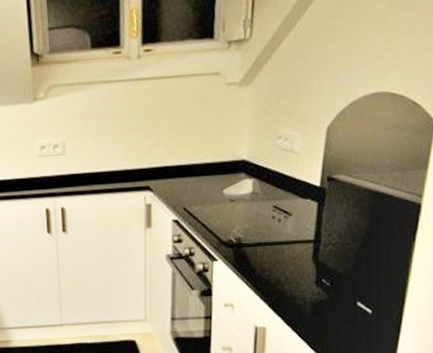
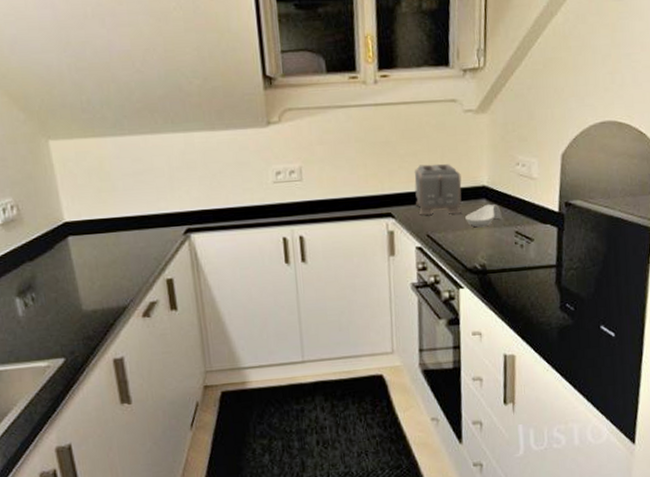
toaster: none [173,137,221,189] -> present [414,163,462,215]

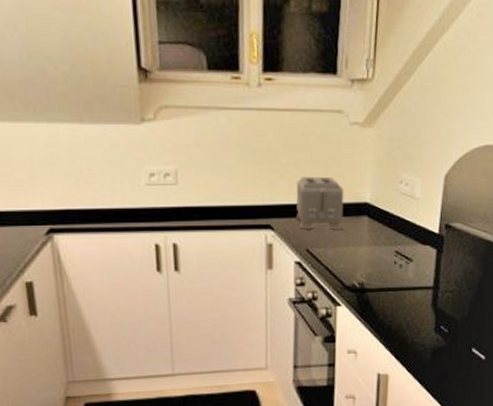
spoon rest: present [465,204,502,228] -> none [346,221,383,245]

